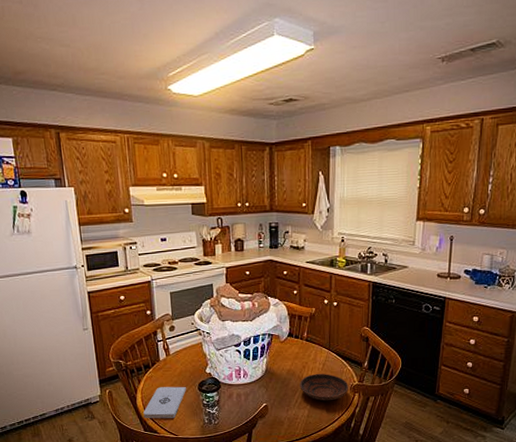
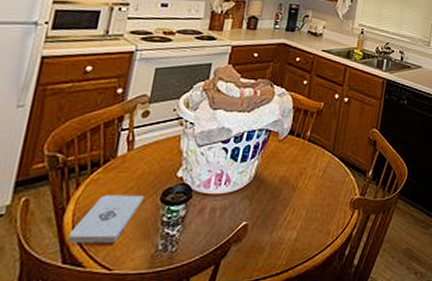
bowl: present [299,374,349,401] -> none [292,183,349,220]

